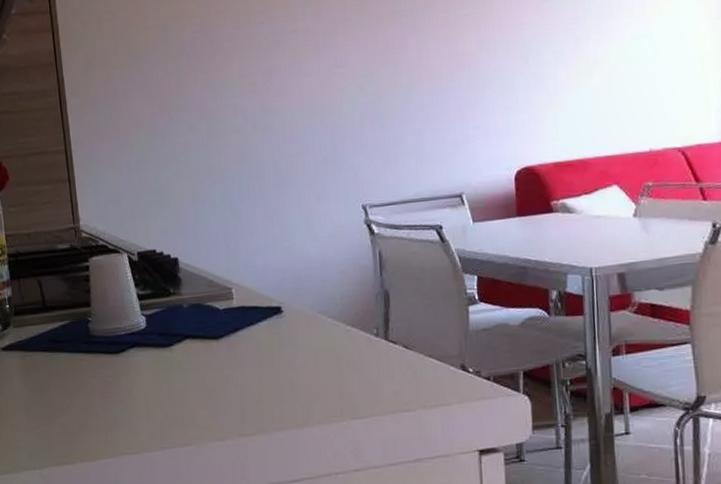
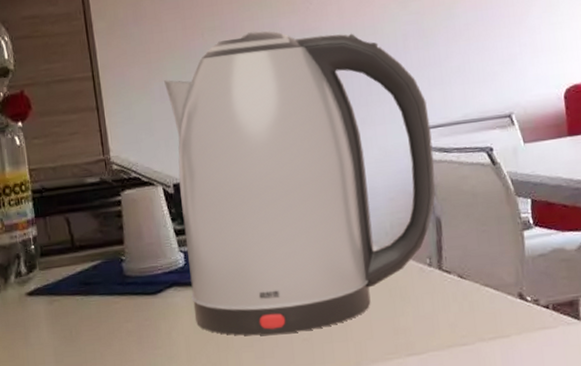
kettle: none [132,110,386,395] -> present [164,31,436,336]

